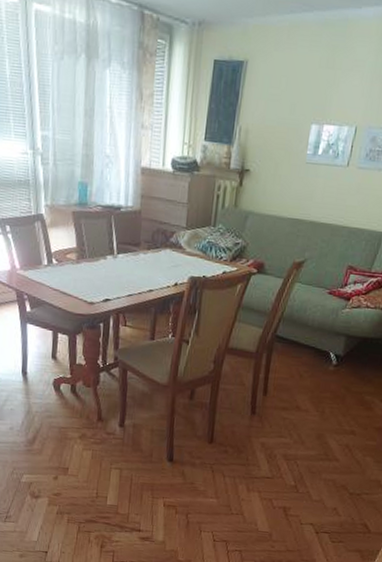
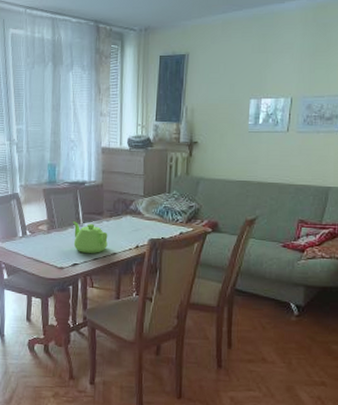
teapot: none [105,250,145,290] -> present [72,220,108,254]

